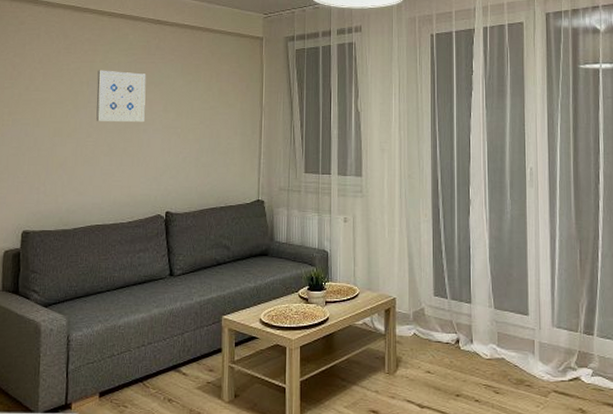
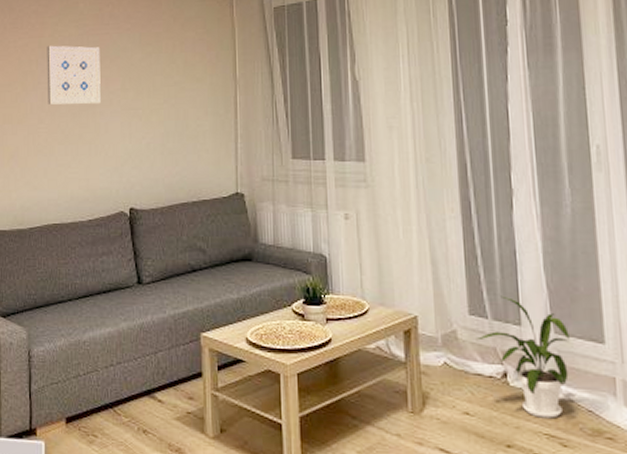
house plant: none [438,281,504,373] -> present [476,295,570,419]

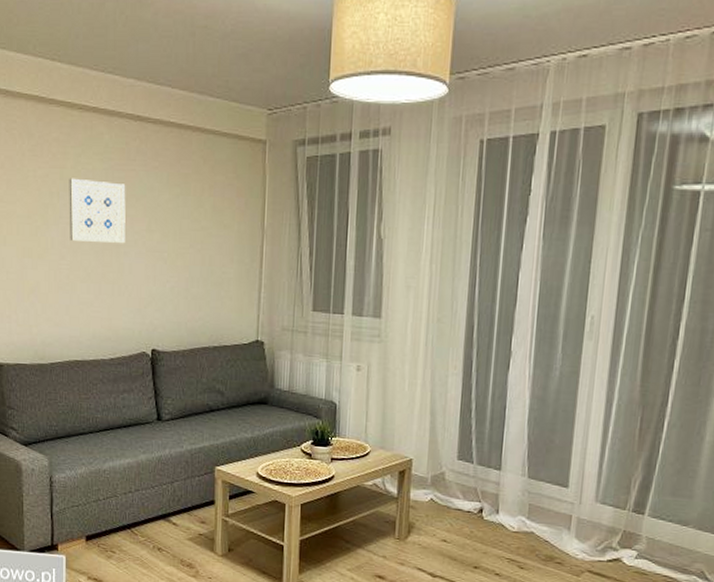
house plant: present [476,295,570,419] -> none [460,444,540,547]

